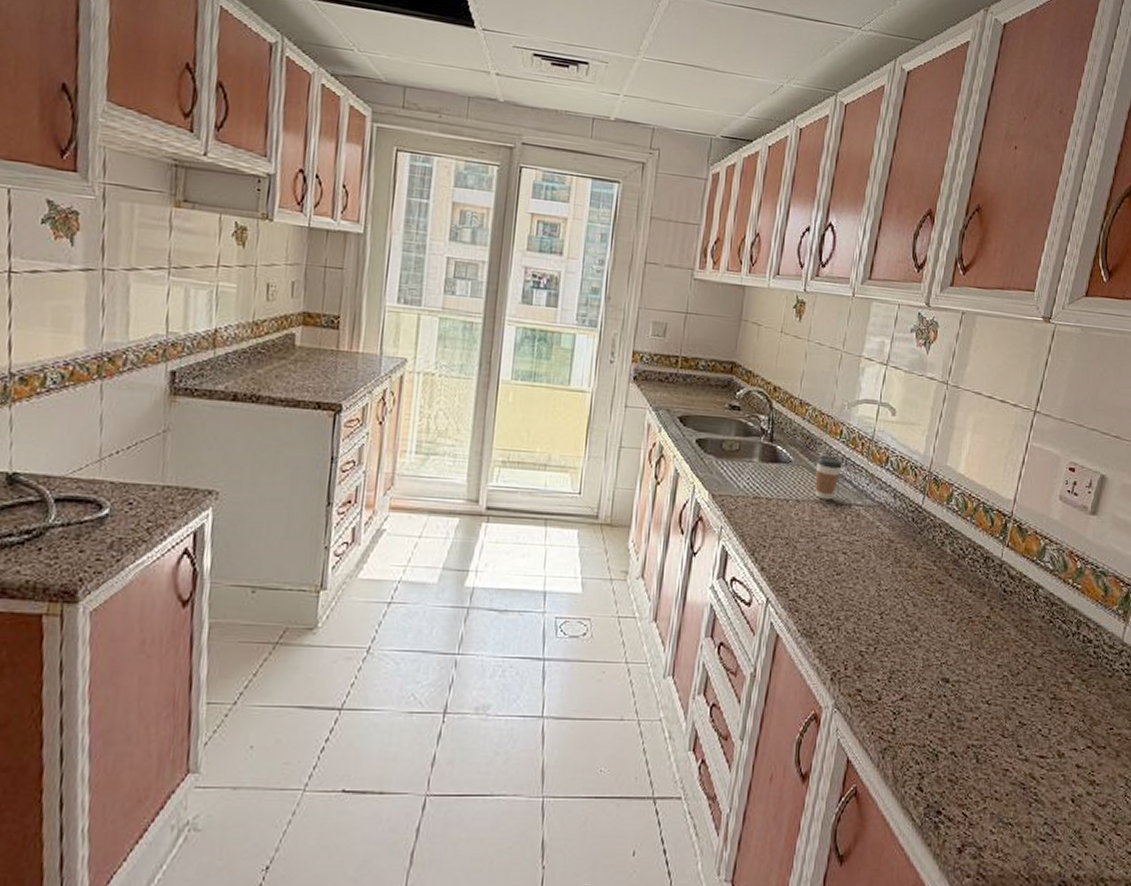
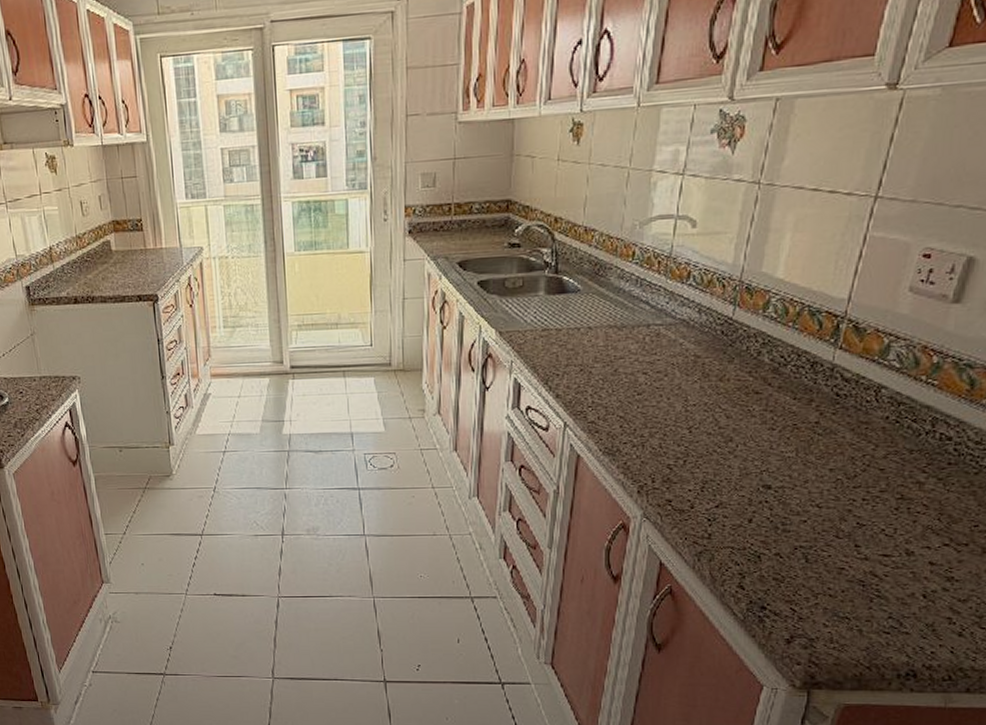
coffee cup: present [814,455,842,500] -> none [607,279,637,324]

